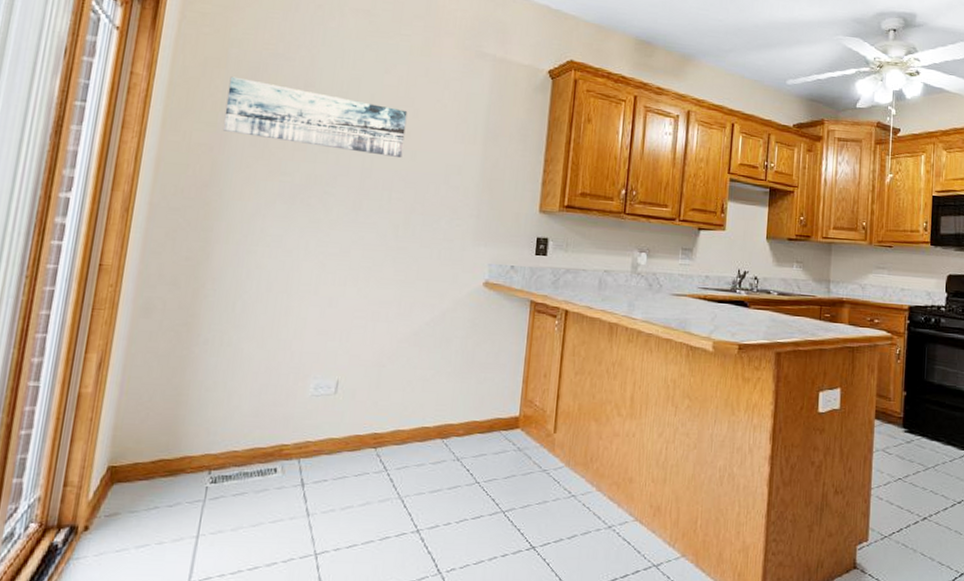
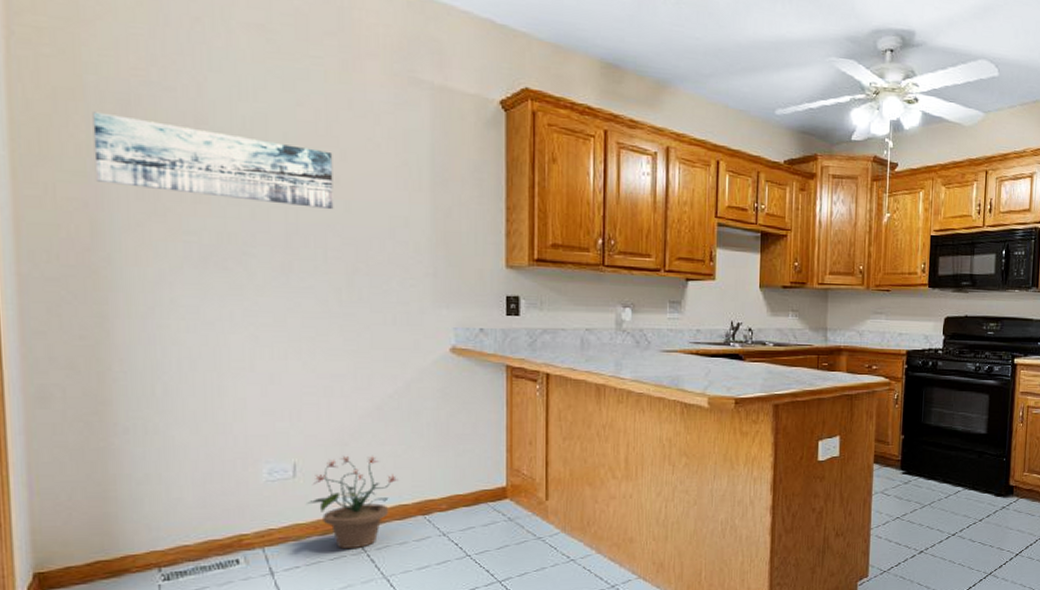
potted plant: none [342,376,424,466] -> present [307,455,398,549]

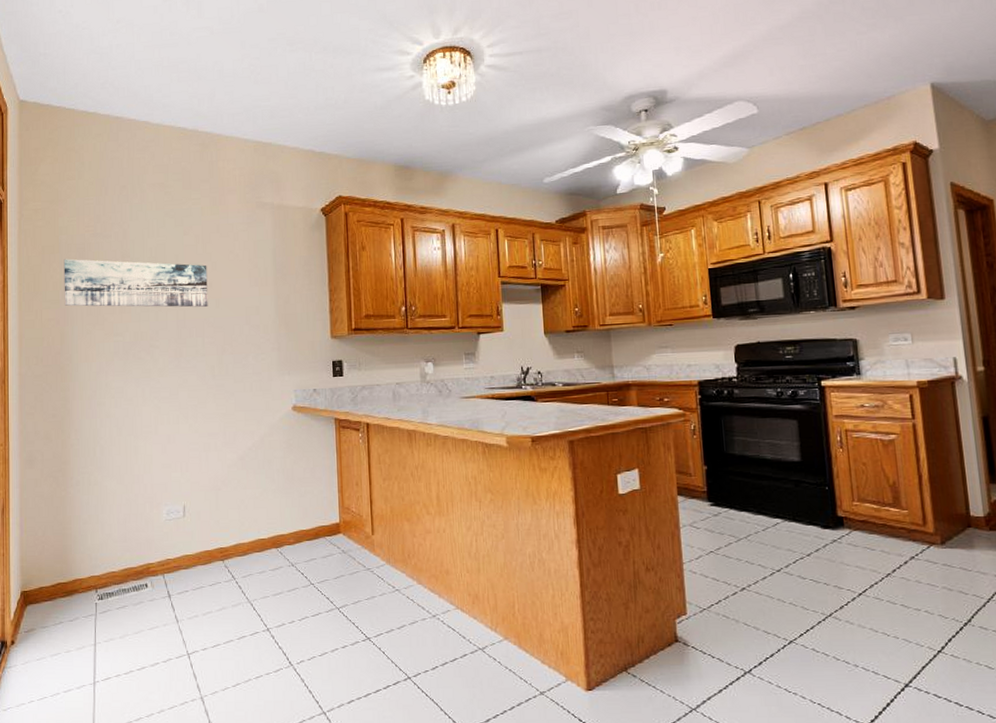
potted plant: present [307,455,398,549] -> none [193,497,257,576]

